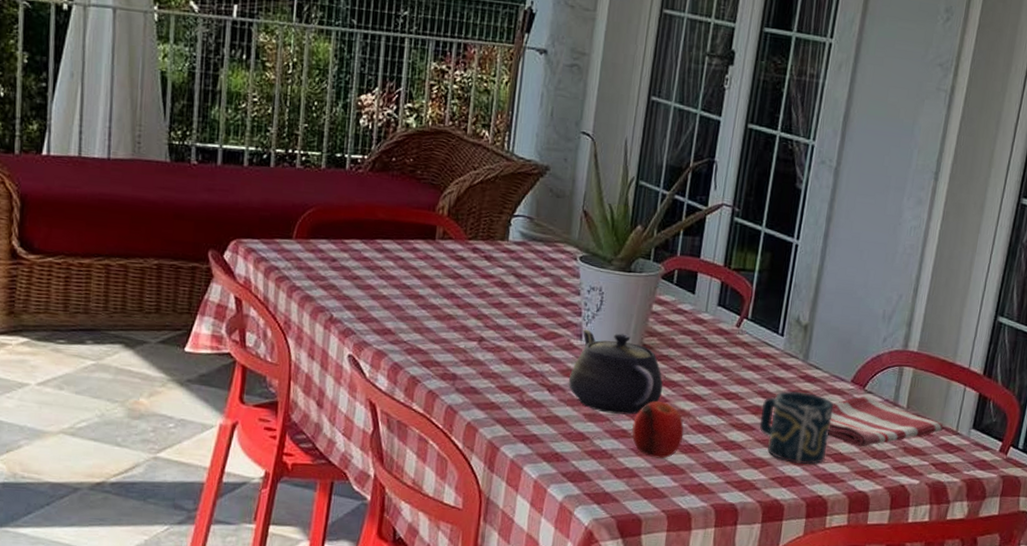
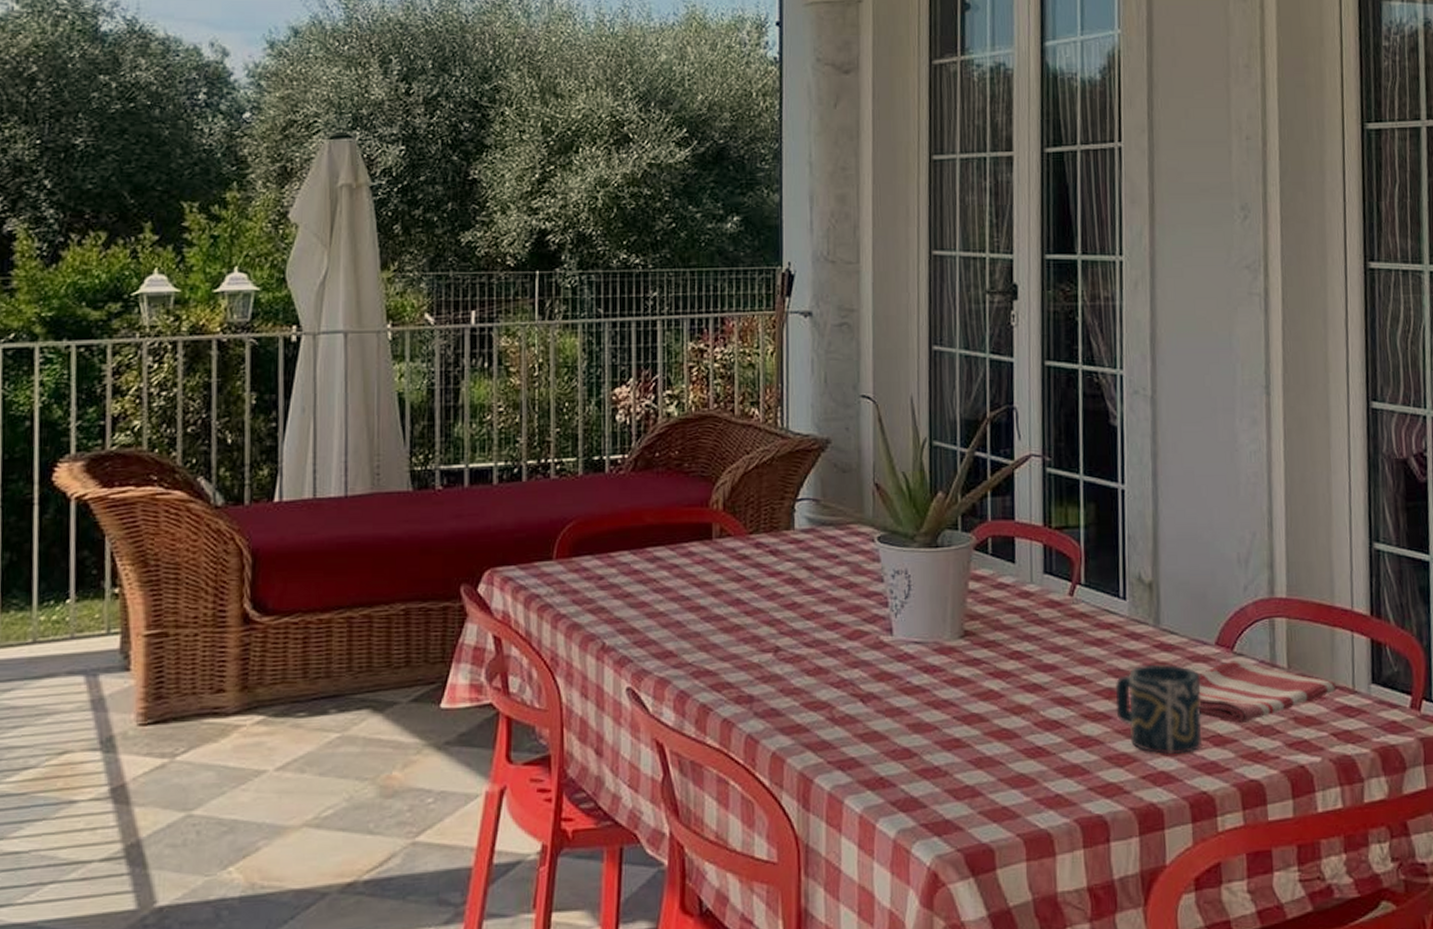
teapot: present [568,329,663,415] -> none [883,621,996,720]
fruit: present [631,401,684,459] -> none [965,698,1028,769]

